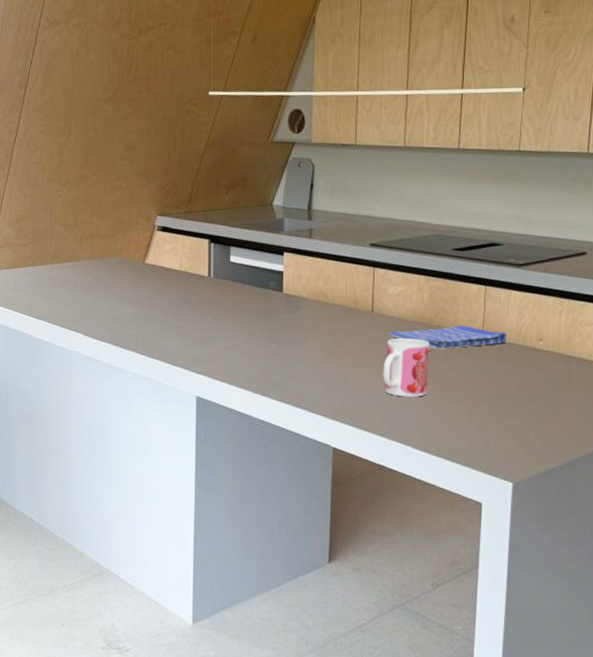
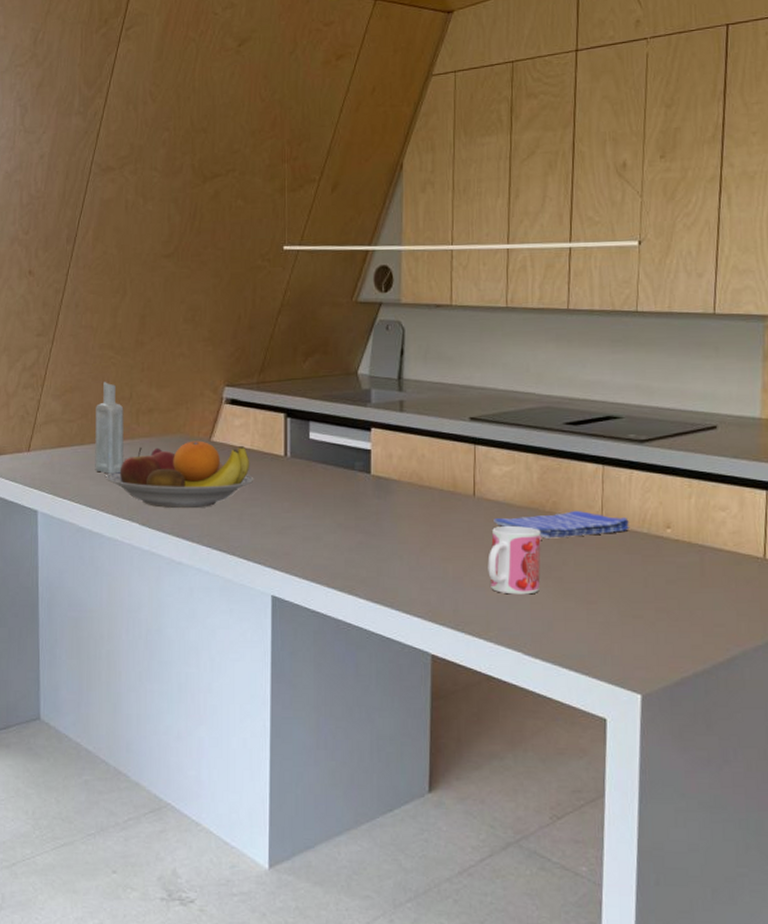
bottle: none [45,211,70,291] -> present [95,382,124,474]
fruit bowl: none [54,263,182,322] -> present [106,440,254,509]

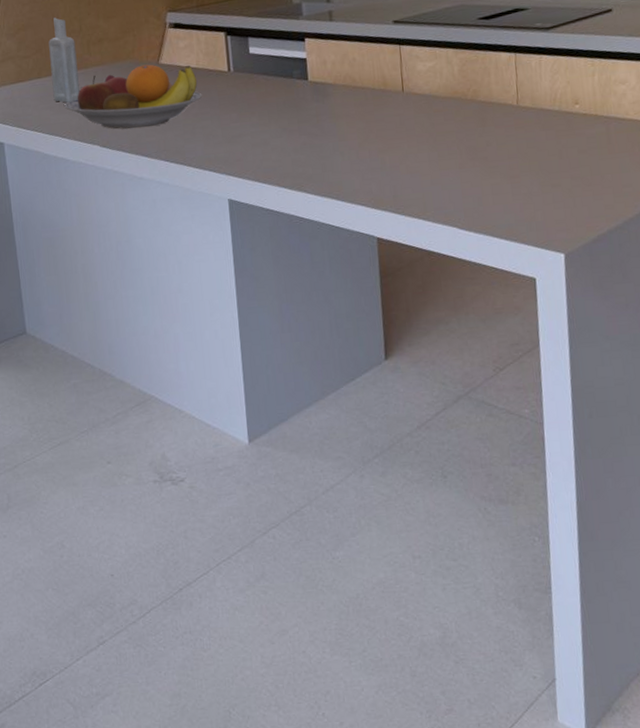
mug: present [487,526,541,595] -> none [420,114,468,177]
dish towel: present [493,511,630,539] -> none [422,96,544,124]

